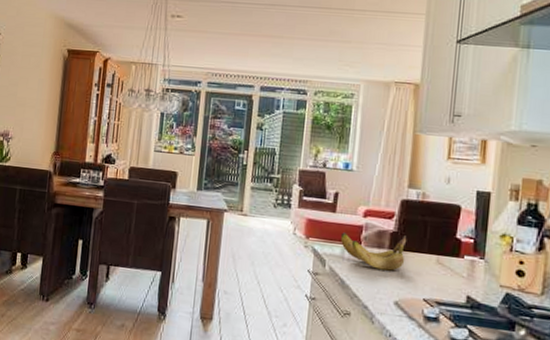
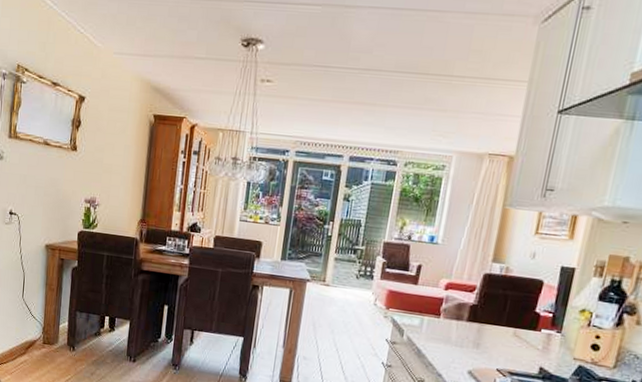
banana: present [340,232,407,271] -> none [420,304,486,342]

